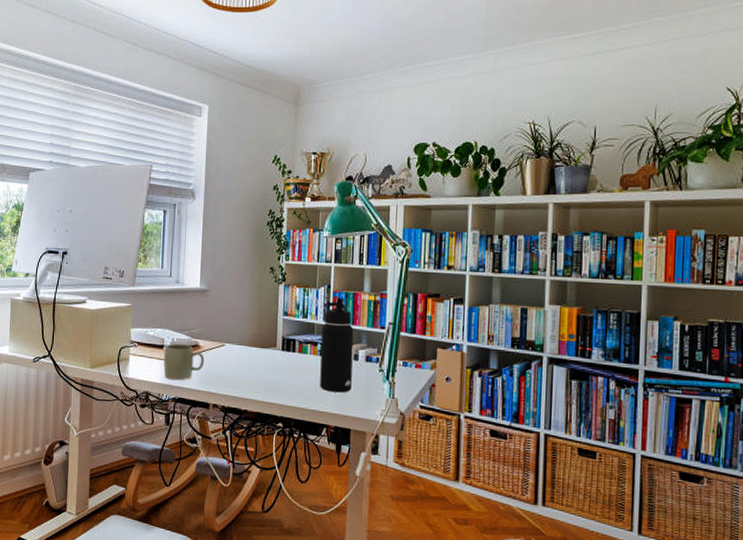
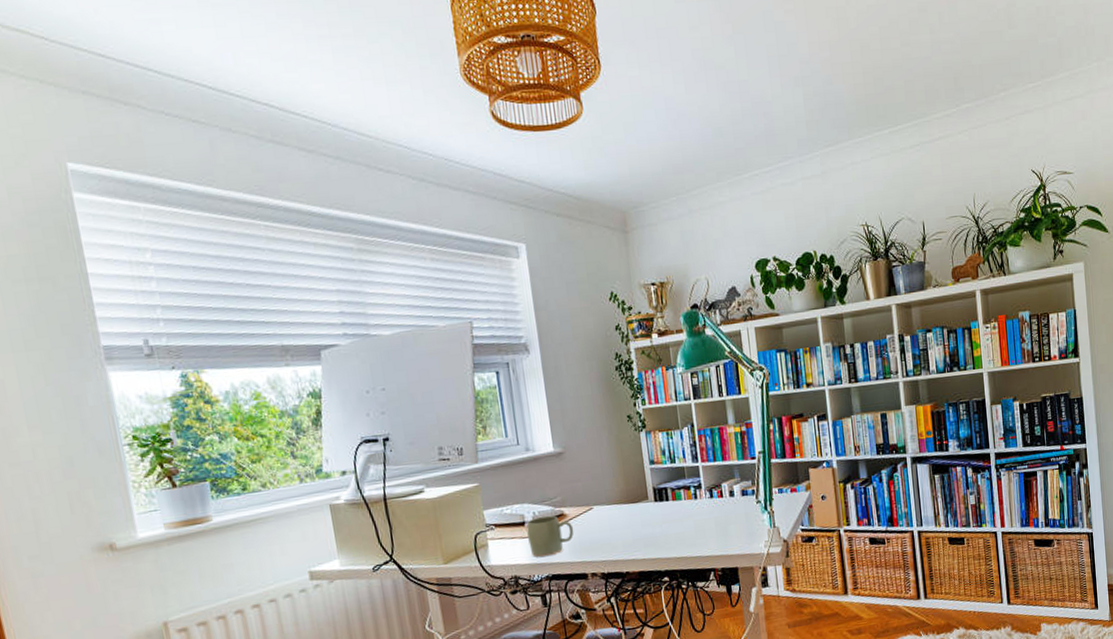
water bottle: present [320,298,354,393] -> none [691,435,732,534]

